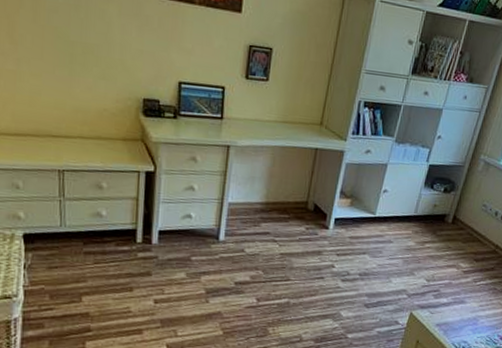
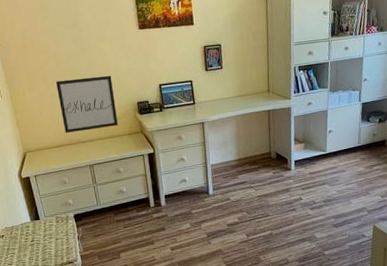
wall art: none [27,41,113,125] -> present [56,75,118,133]

